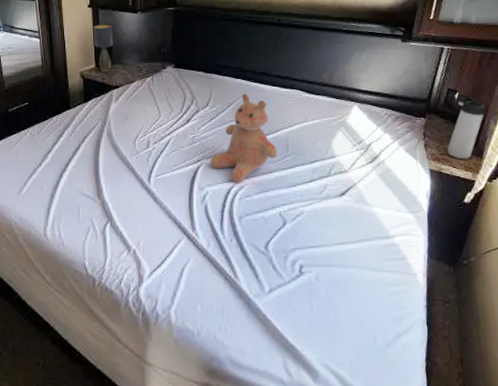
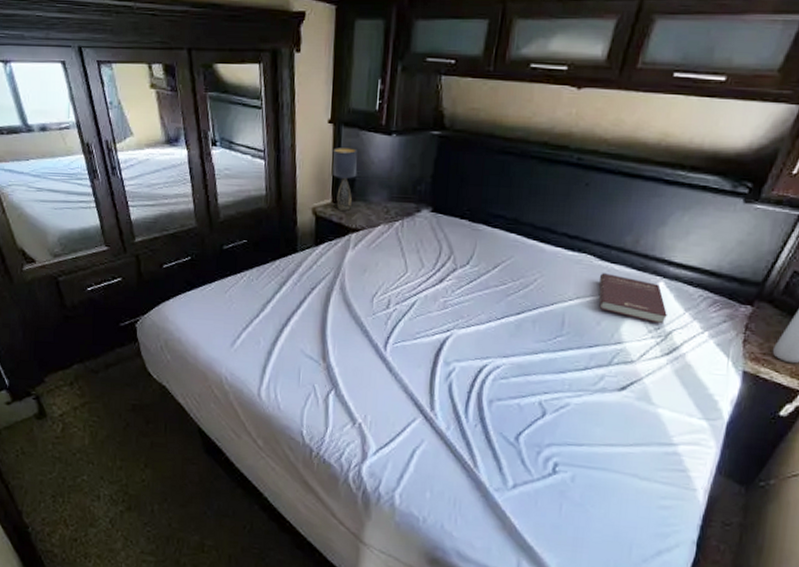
stuffed animal: present [210,93,278,184] -> none [462,252,549,362]
book: none [308,103,365,139] -> present [599,273,667,324]

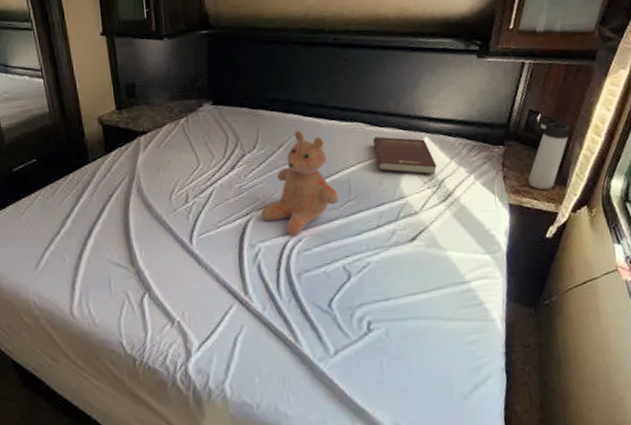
table lamp: present [332,146,357,212] -> none [109,55,137,117]
stuffed animal: none [462,252,549,362] -> present [261,130,339,237]

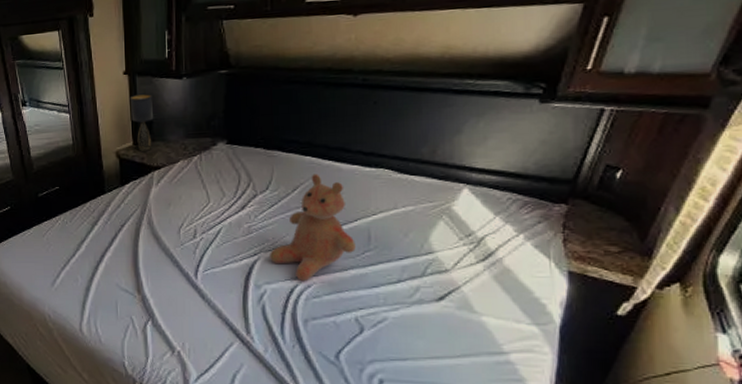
table lamp: none [109,55,137,117] -> present [130,93,154,152]
book: present [372,136,437,175] -> none [400,185,476,231]
thermos bottle: present [527,115,570,191] -> none [596,172,663,260]

